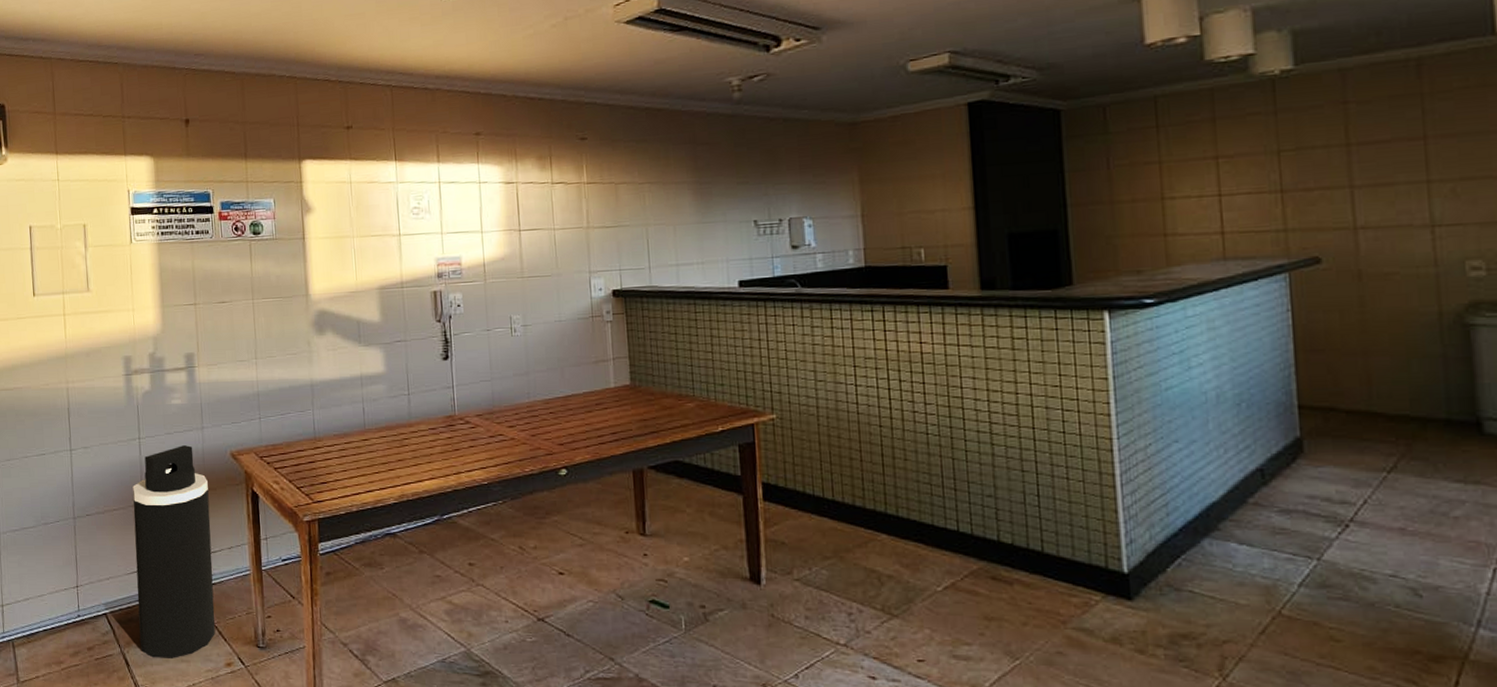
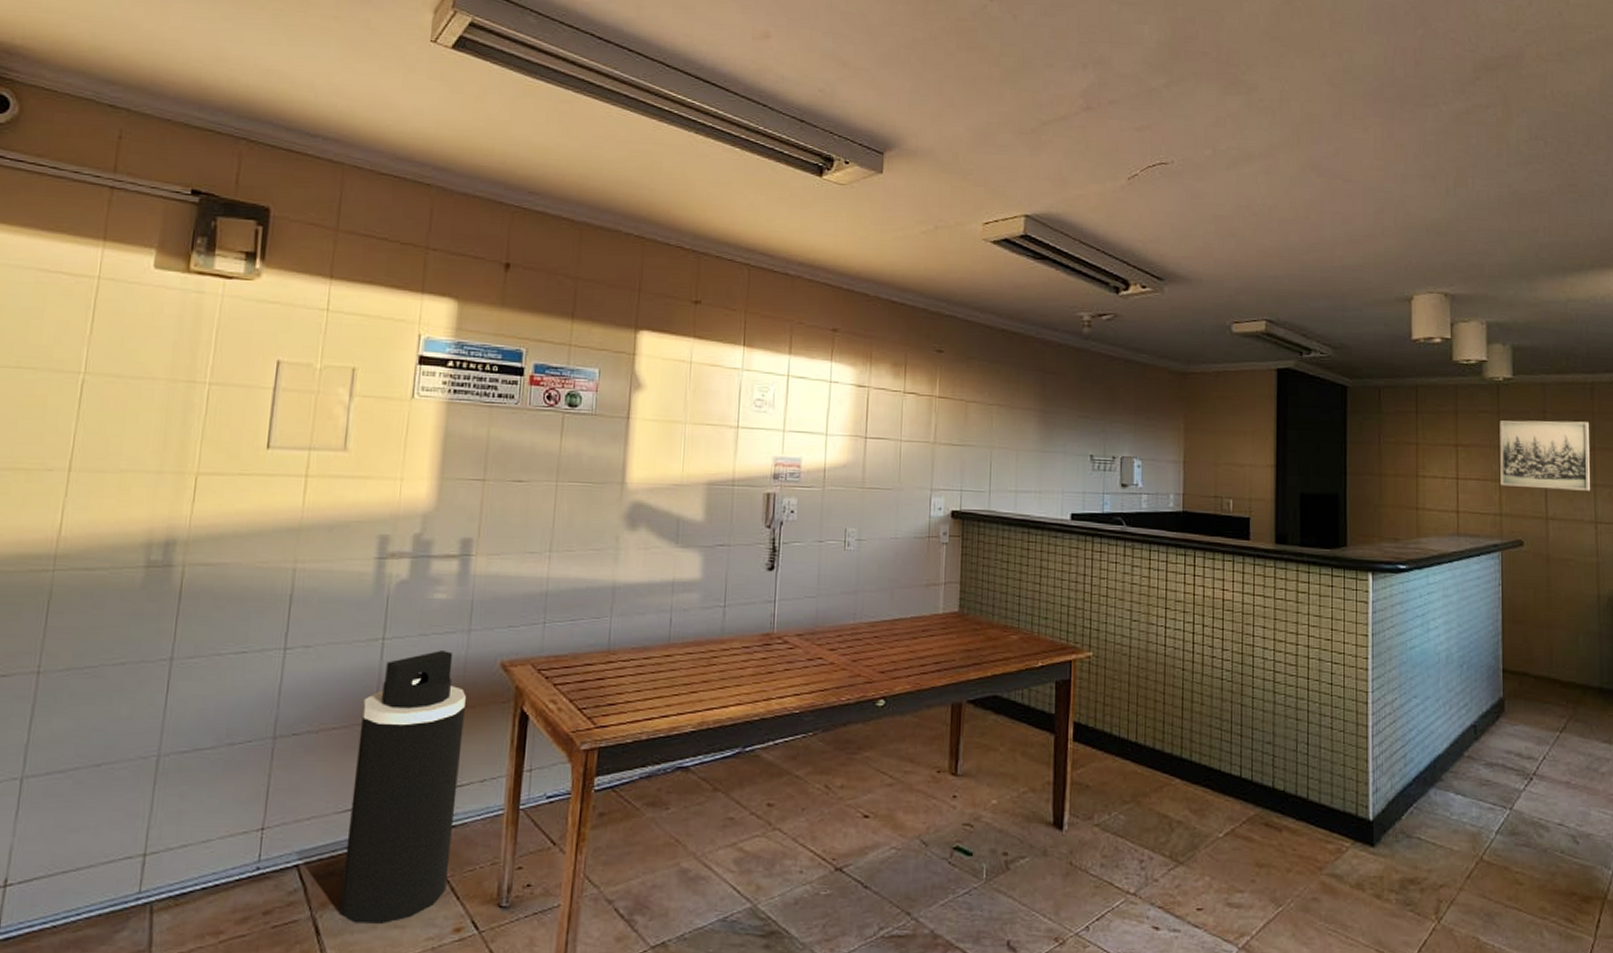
wall art: none [1278,106,1421,197] -> present [1500,420,1590,491]

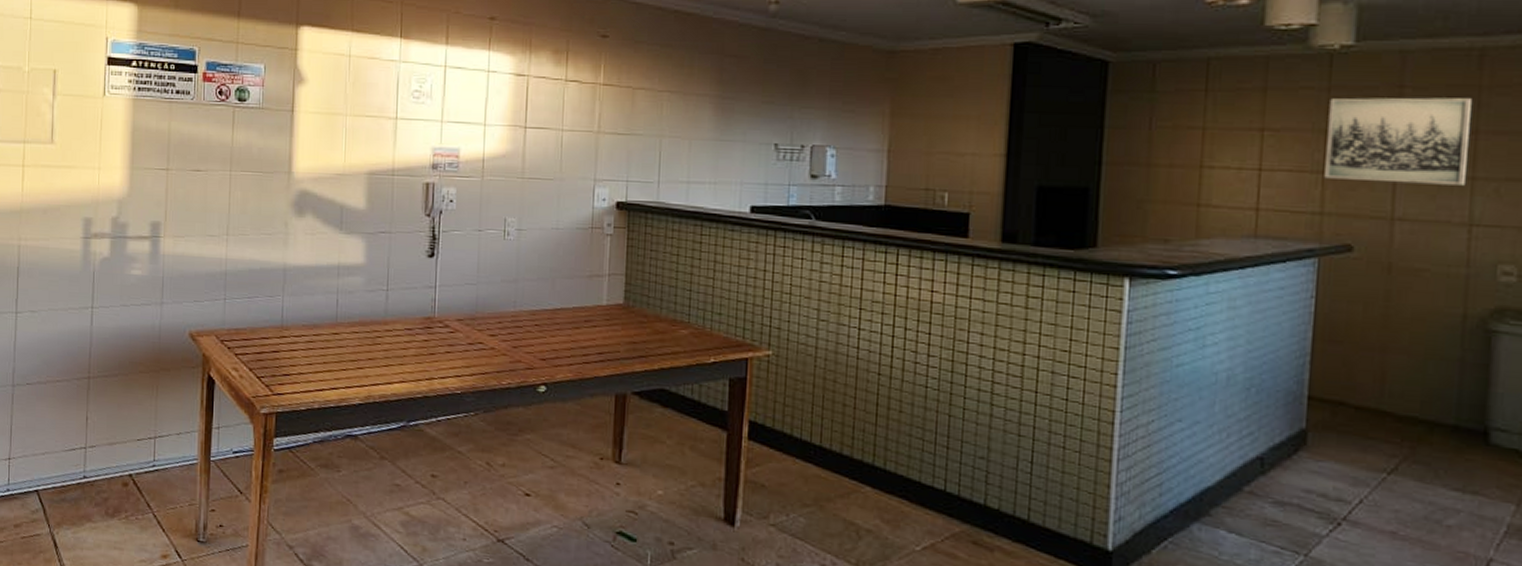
trash can: present [339,651,466,925] -> none [71,320,162,546]

